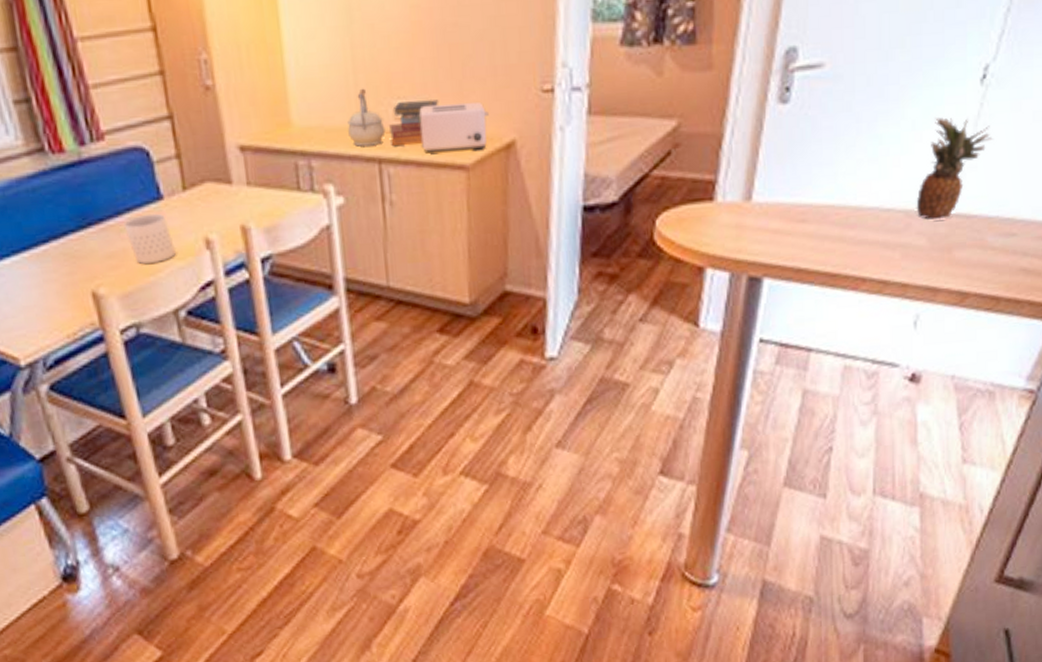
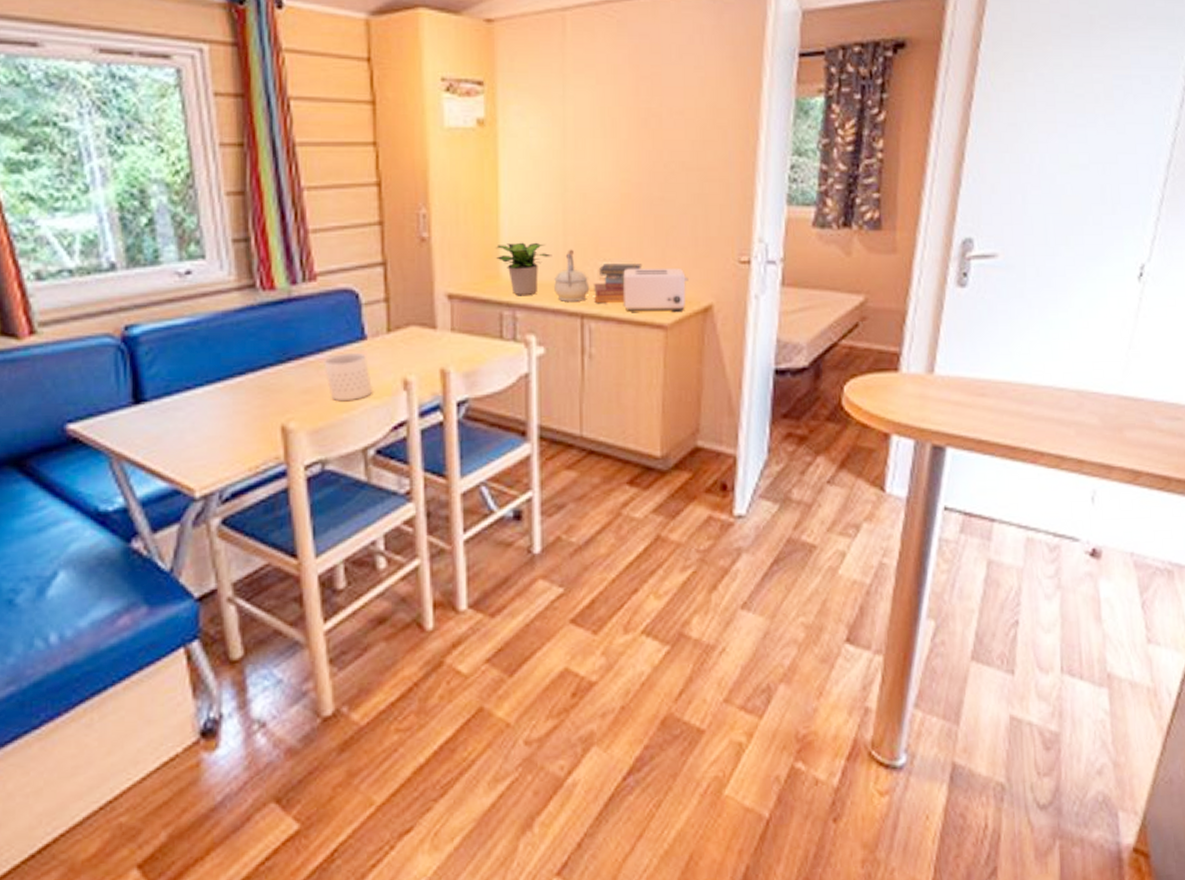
potted plant: none [283,83,344,144] -> present [495,242,552,296]
fruit: present [916,117,993,220] -> none [1087,308,1153,401]

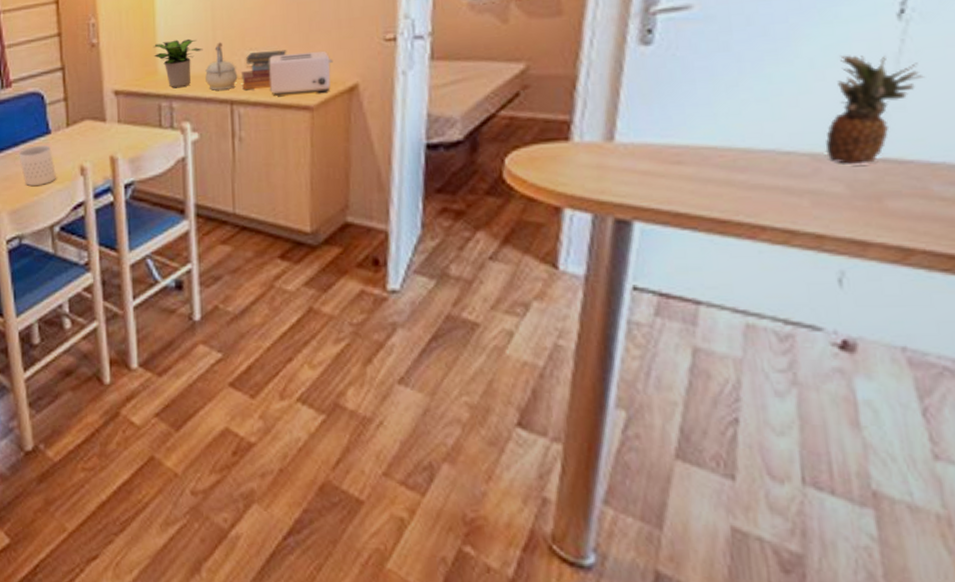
fruit: none [1087,308,1153,401] -> present [825,55,924,165]

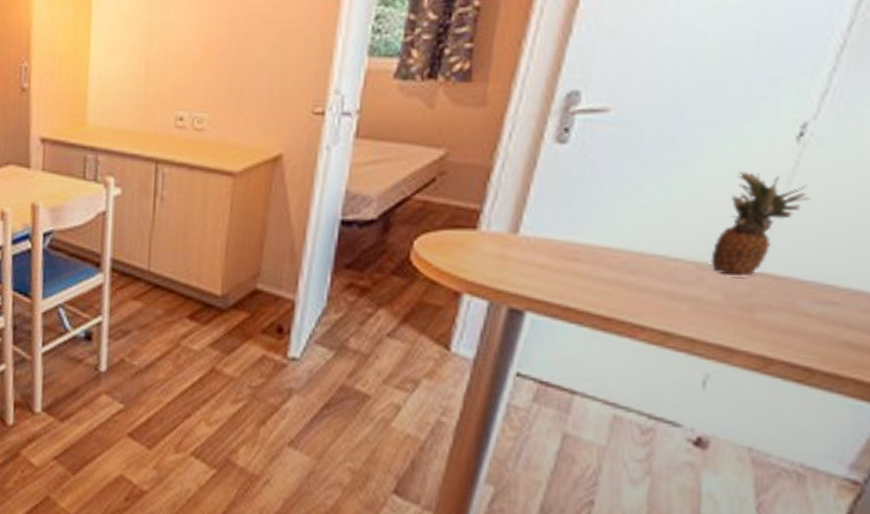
potted plant: present [153,38,203,88] -> none [84,92,134,142]
kettle: present [205,42,238,91] -> none [133,99,166,148]
books: present [240,50,287,91] -> none [168,113,217,150]
toaster: present [269,50,333,96] -> none [195,117,261,160]

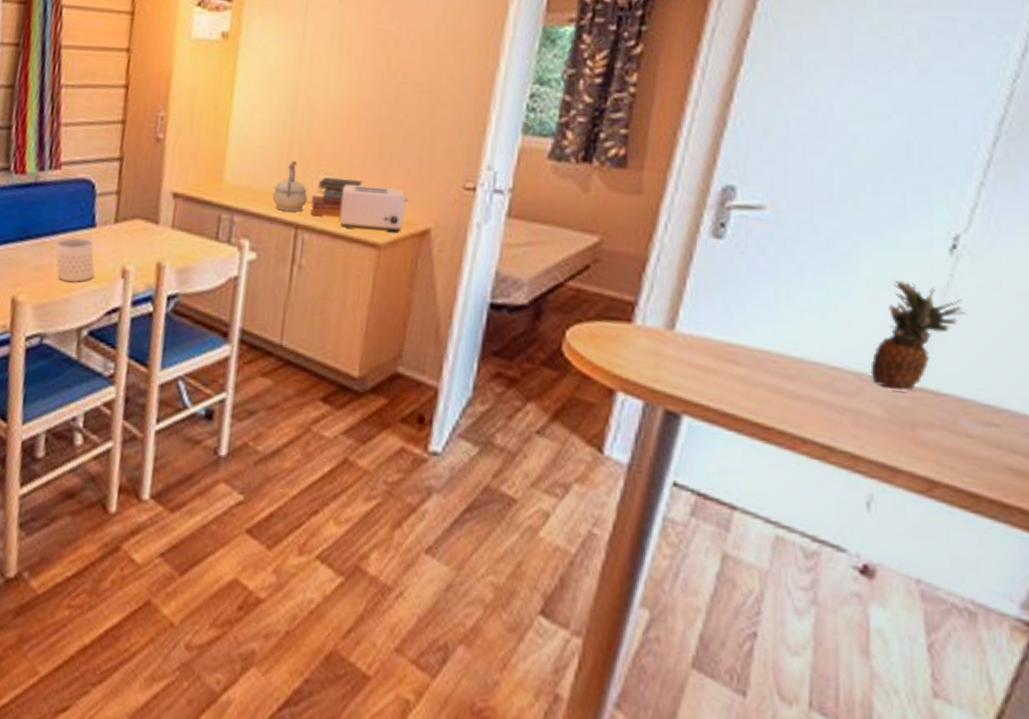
kettle: none [133,99,166,148] -> present [273,160,308,212]
books: none [168,113,217,150] -> present [310,177,363,217]
toaster: none [195,117,261,160] -> present [338,184,409,233]

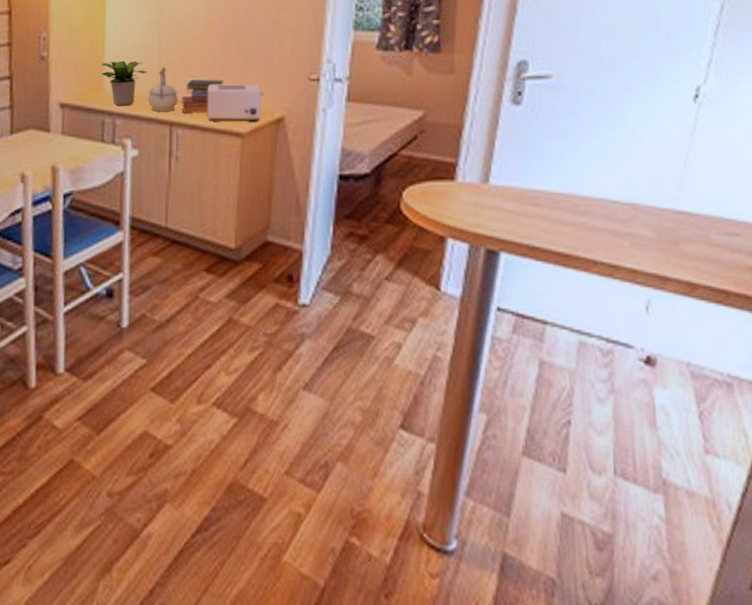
potted plant: none [222,149,276,202] -> present [101,61,148,106]
fruit: present [870,280,966,391] -> none [641,127,709,215]

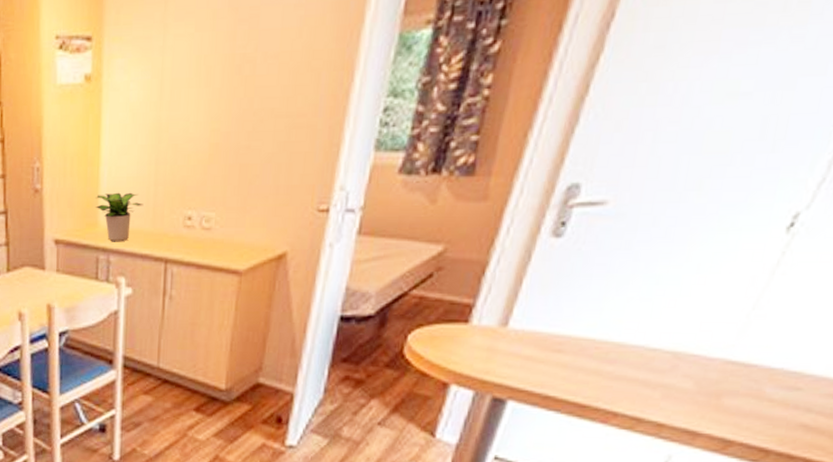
kettle: present [148,67,178,111] -> none [143,198,175,247]
books: present [181,80,224,114] -> none [177,212,224,250]
toaster: present [206,83,264,122] -> none [203,216,266,258]

